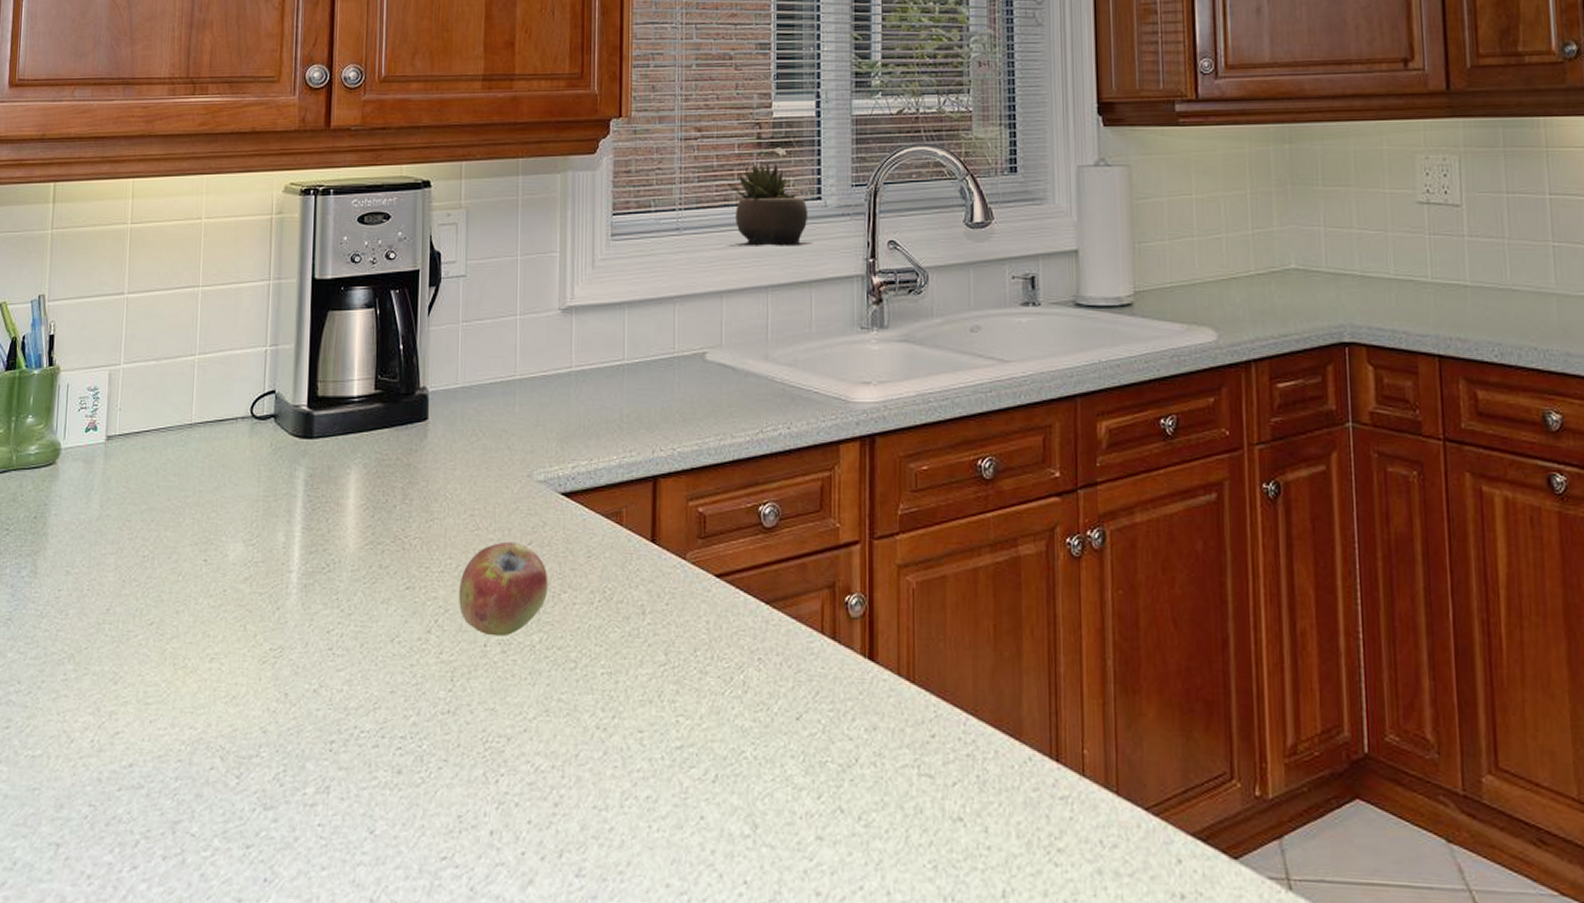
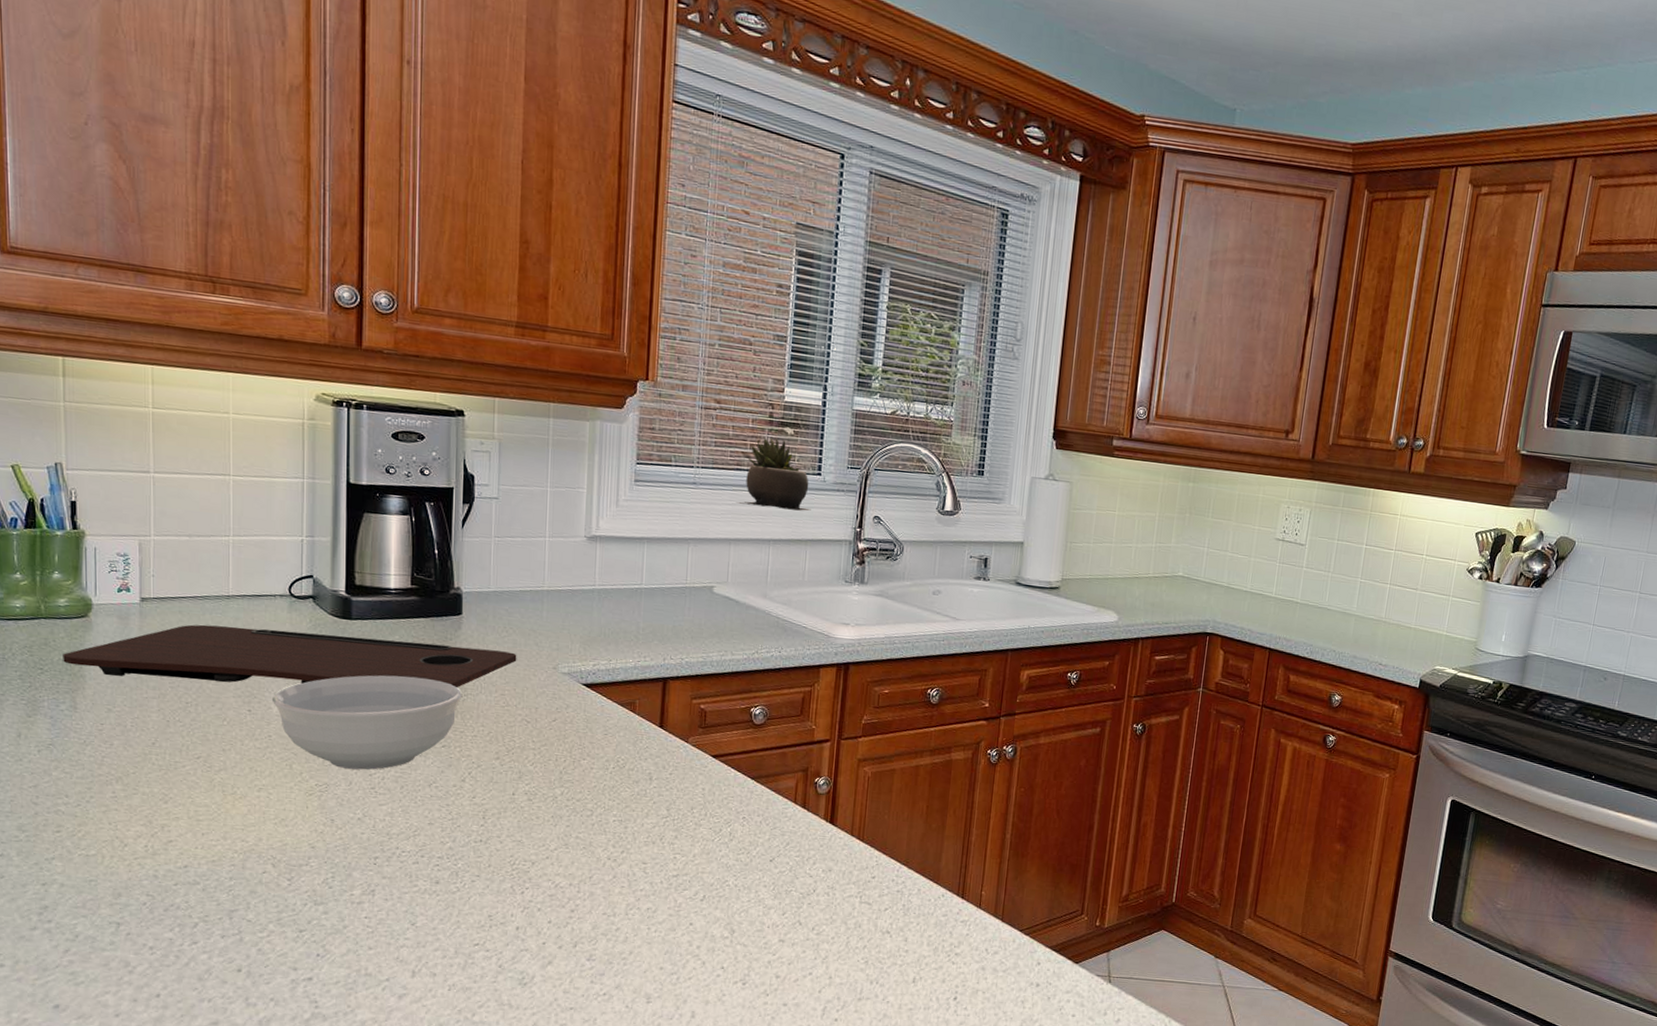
cutting board: none [28,458,488,530] -> present [63,624,517,688]
bowl: none [228,501,427,626] -> present [271,675,462,770]
fruit: present [459,541,549,637] -> none [490,717,570,789]

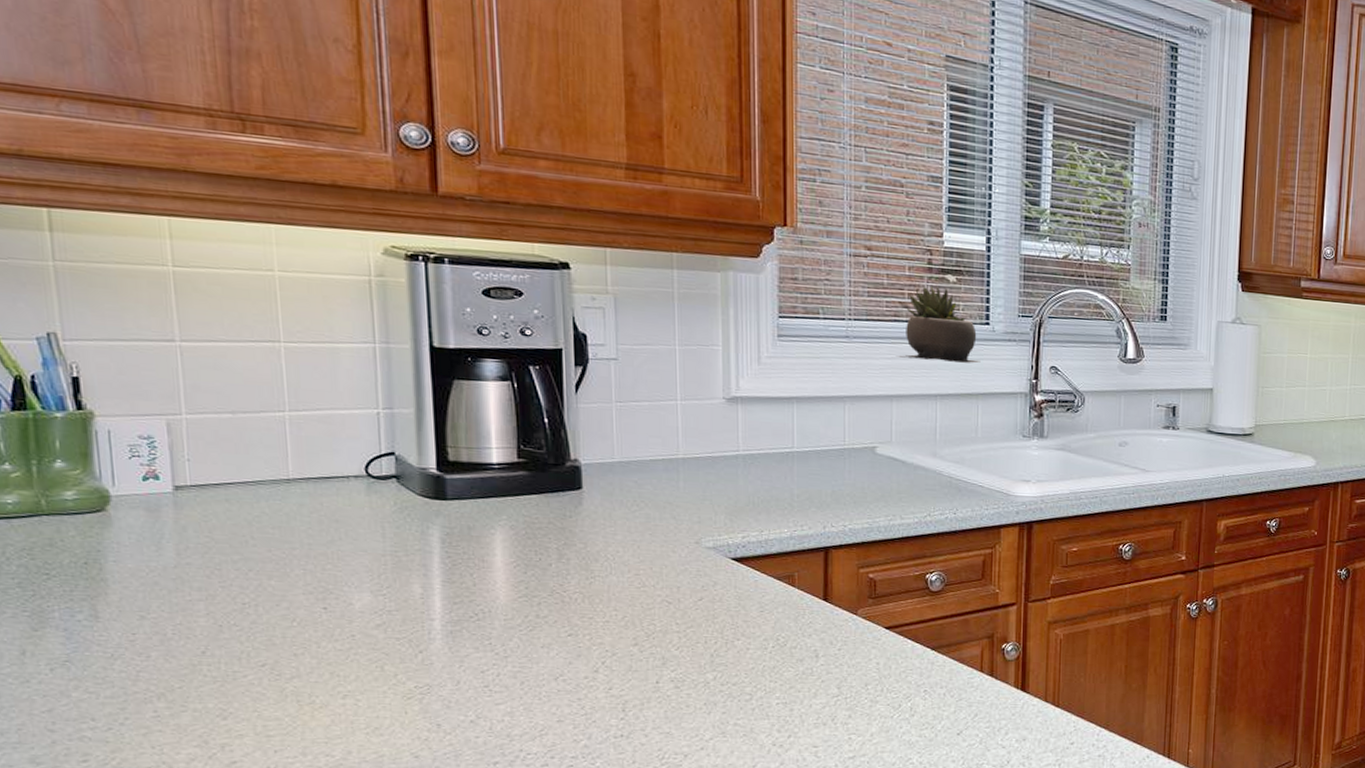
cutting board: present [63,624,517,688] -> none [75,513,652,578]
bowl: present [271,675,462,770] -> none [352,559,588,667]

